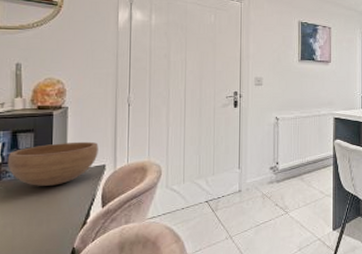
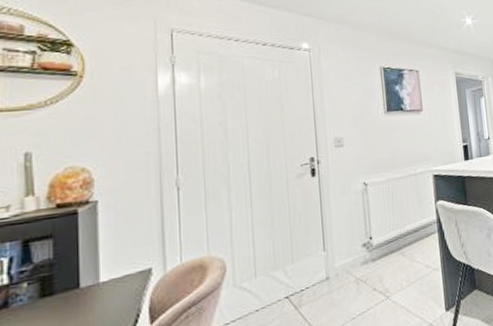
bowl: present [7,141,99,186] -> none [17,241,141,309]

